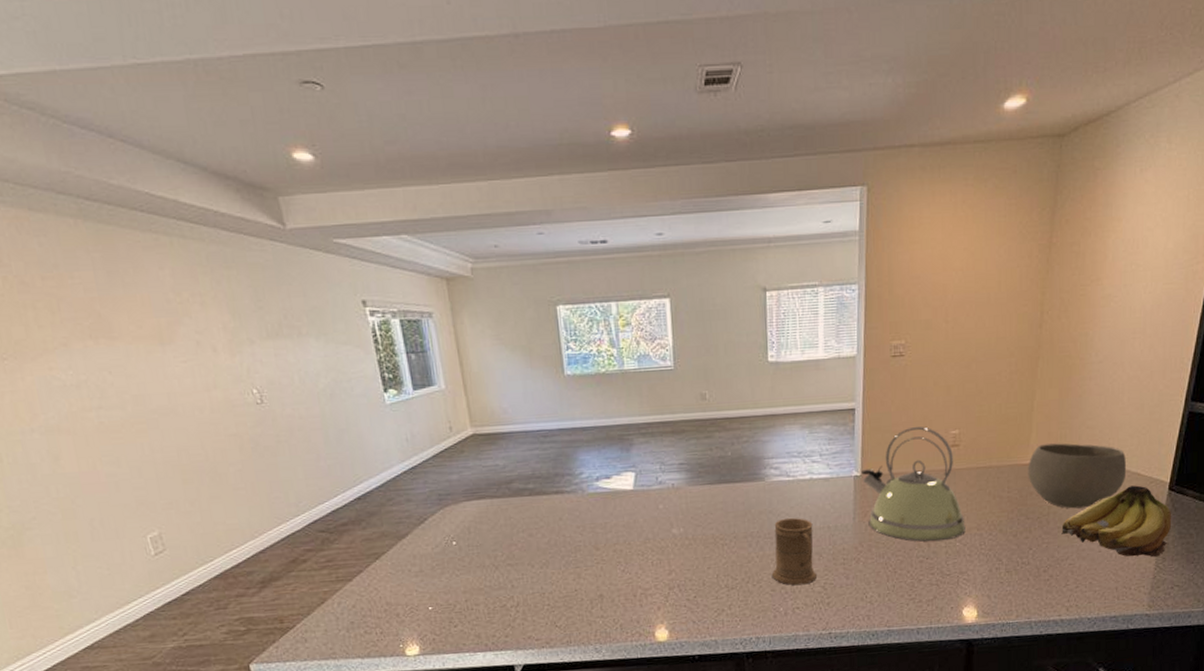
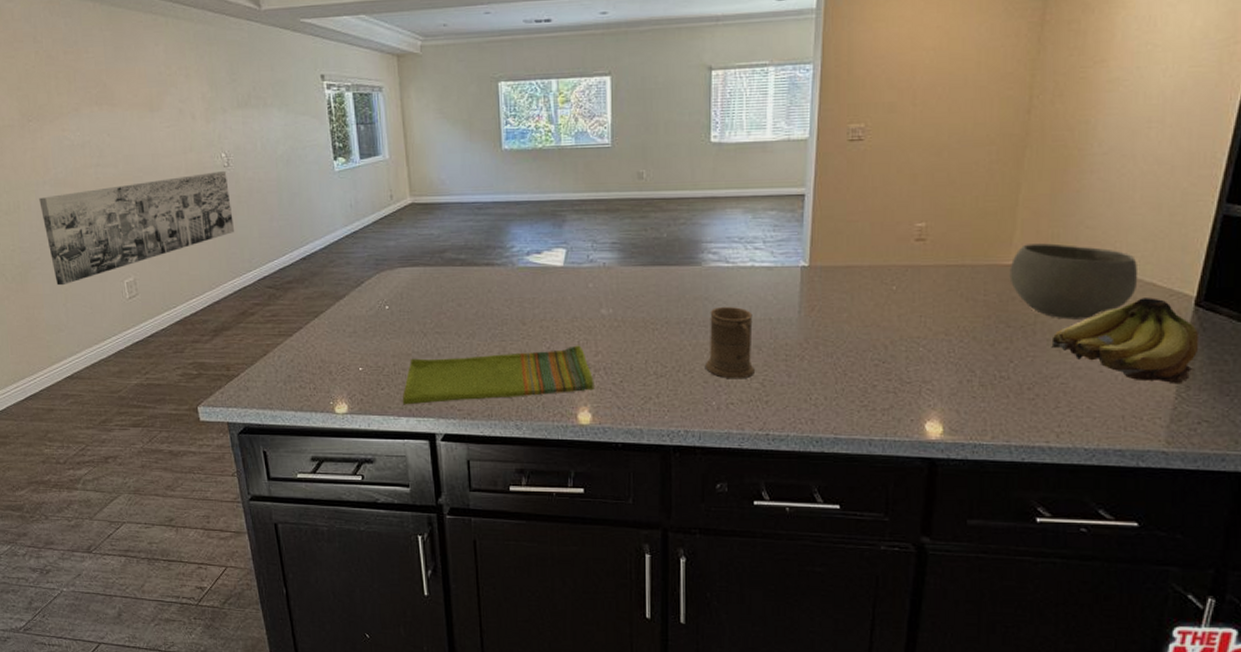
wall art: none [27,409,275,547] -> present [39,171,234,286]
dish towel: none [477,565,670,641] -> present [403,345,594,405]
kettle: present [861,426,966,542] -> none [810,216,931,344]

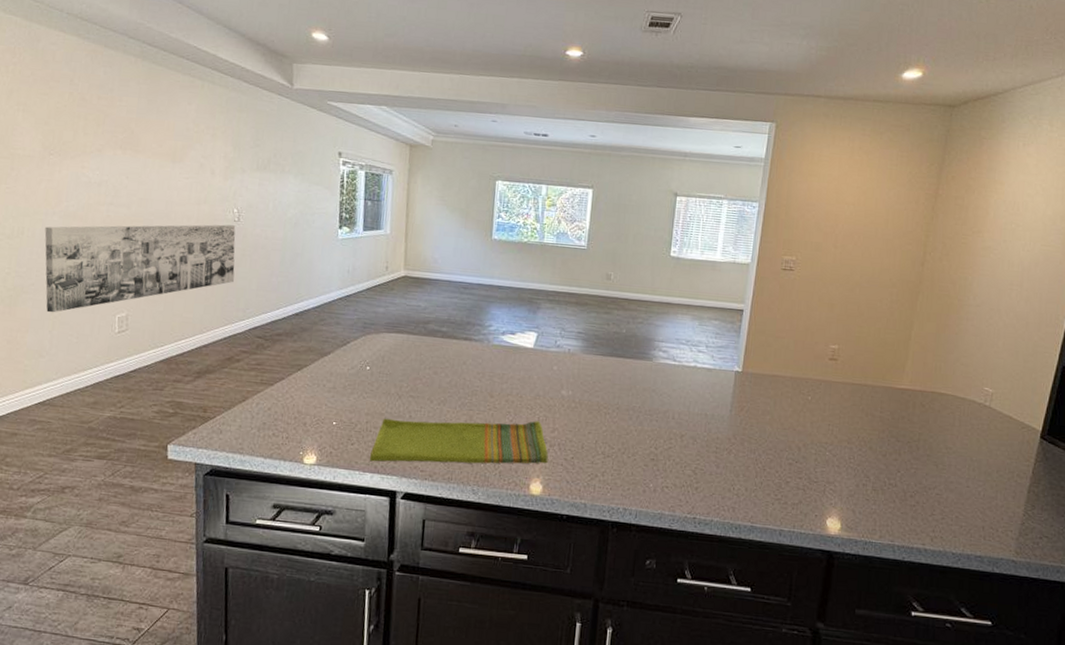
mug: present [704,306,756,379] -> none [646,399,692,466]
bowl: present [1009,243,1139,320] -> none [901,372,999,441]
fruit: present [1051,298,1200,385] -> none [930,427,1043,503]

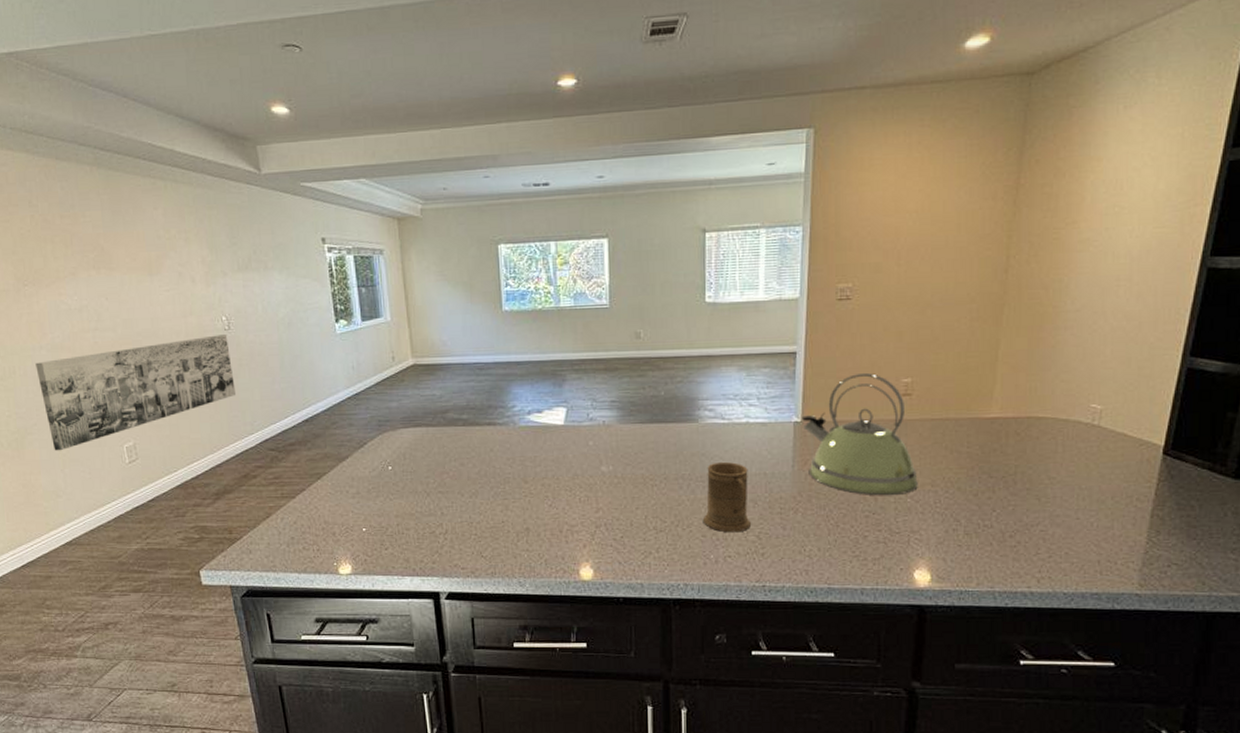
dish towel: present [370,418,549,464] -> none [407,502,596,565]
mug: none [646,399,692,466] -> present [702,461,752,533]
kettle: none [742,335,837,448] -> present [802,372,918,496]

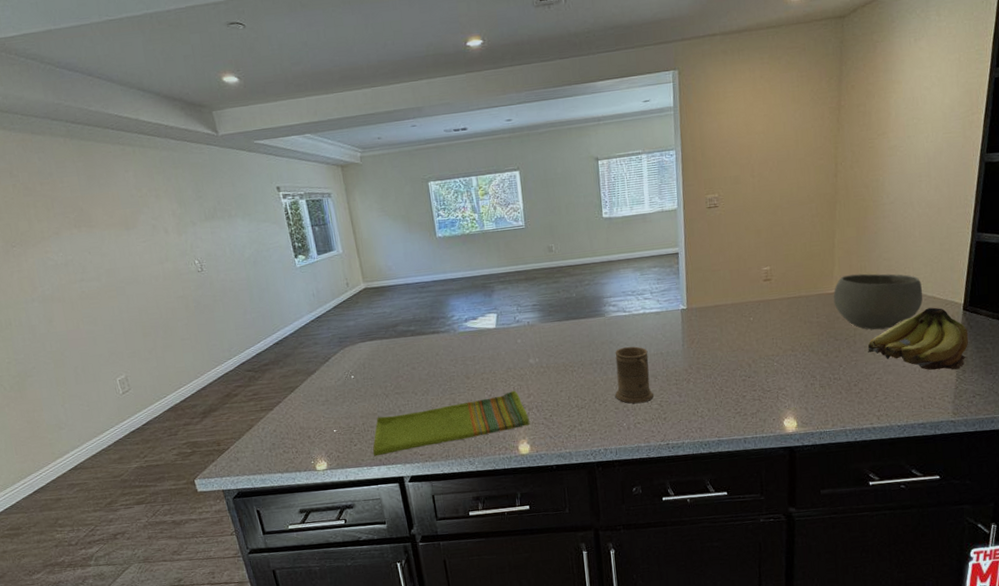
wall art: present [35,334,235,451] -> none [29,276,213,390]
dish towel: none [407,502,596,565] -> present [373,390,530,457]
kettle: present [802,372,918,496] -> none [687,265,781,363]
bowl: none [991,397,1111,469] -> present [833,273,923,330]
fruit: none [1031,447,1168,530] -> present [867,307,969,371]

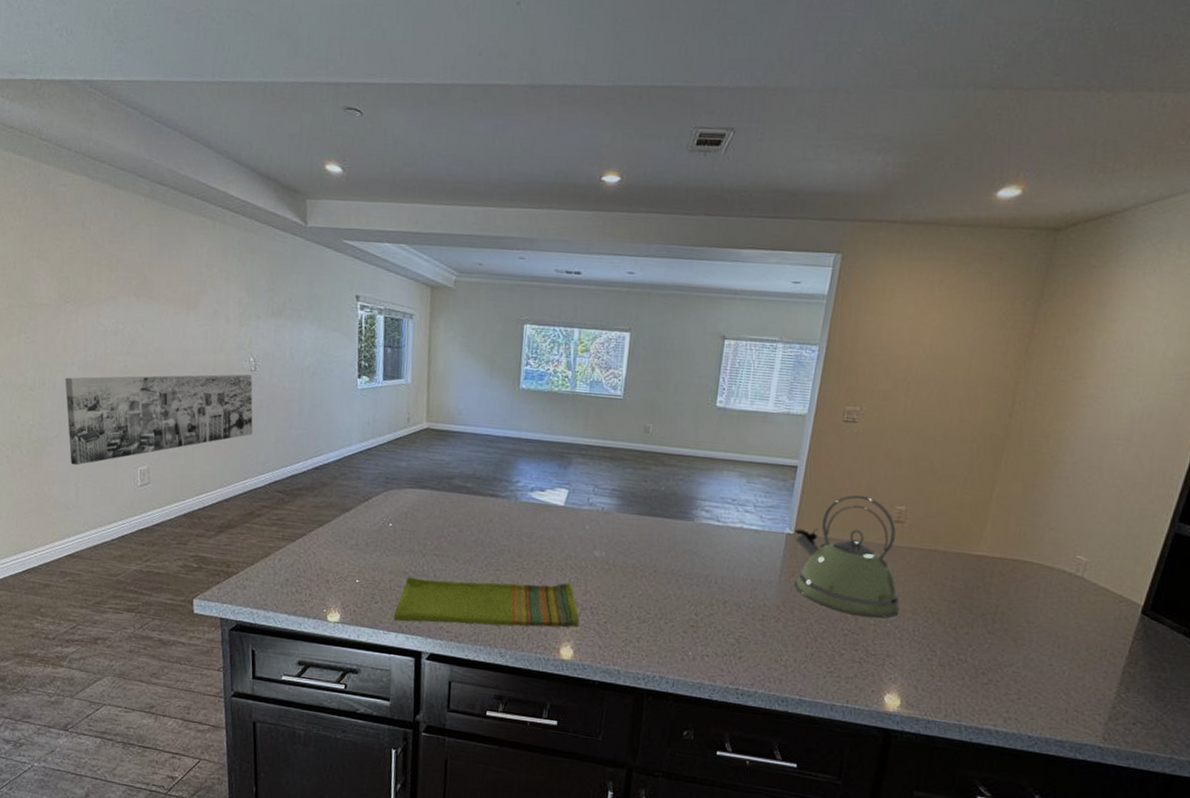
wall art: none [29,276,213,390] -> present [65,374,253,466]
mug: present [614,346,654,404] -> none [685,562,736,634]
kettle: none [687,265,781,363] -> present [794,494,900,619]
bowl: present [833,273,923,330] -> none [976,538,1094,615]
fruit: present [867,307,969,371] -> none [1008,600,1143,685]

